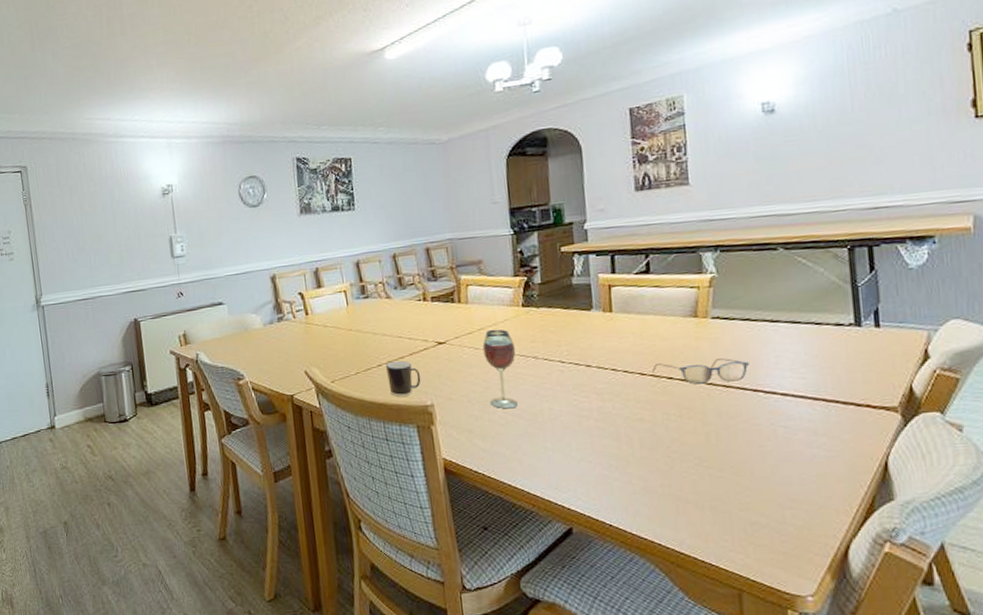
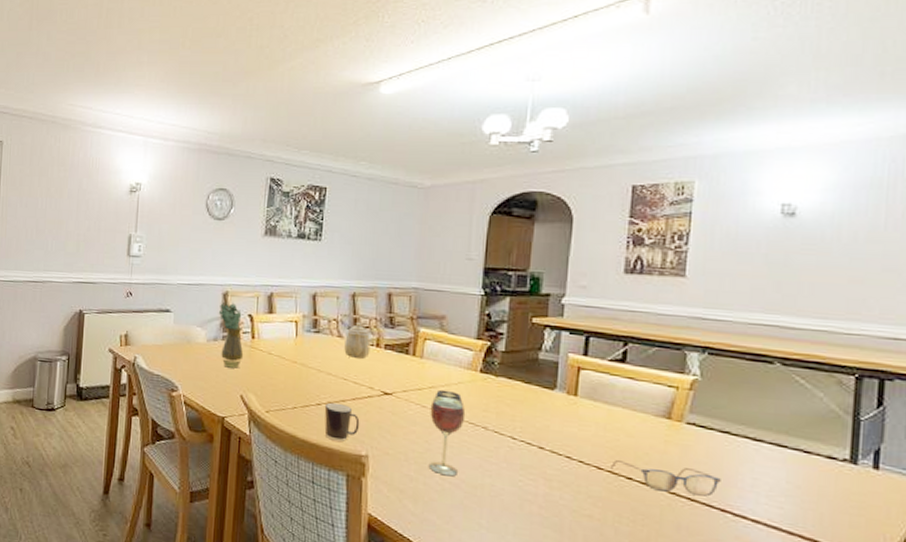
vase: none [269,283,301,347] -> present [218,300,244,368]
teapot: none [393,281,419,317] -> present [344,323,371,360]

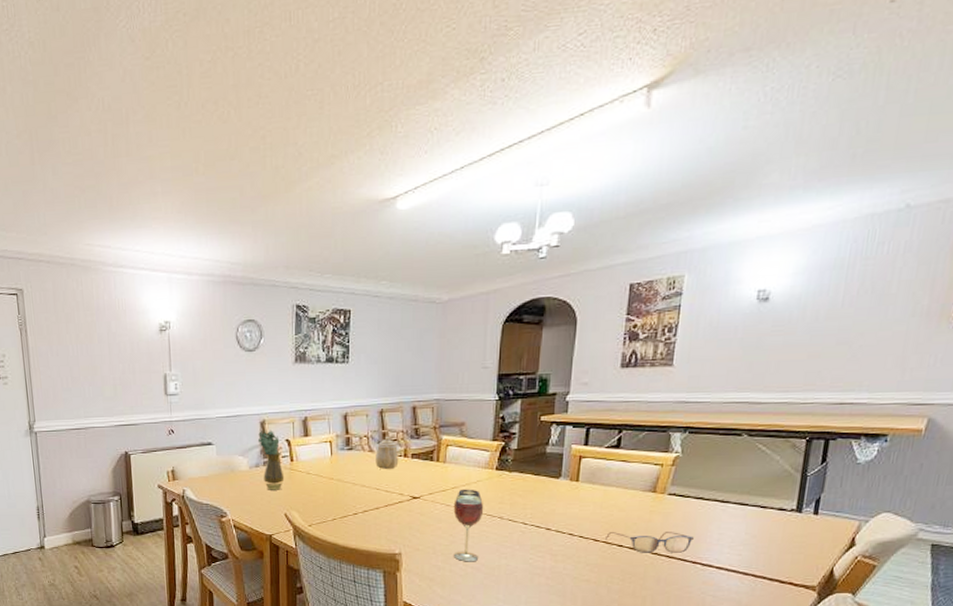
mug: present [324,402,360,442] -> none [360,511,393,544]

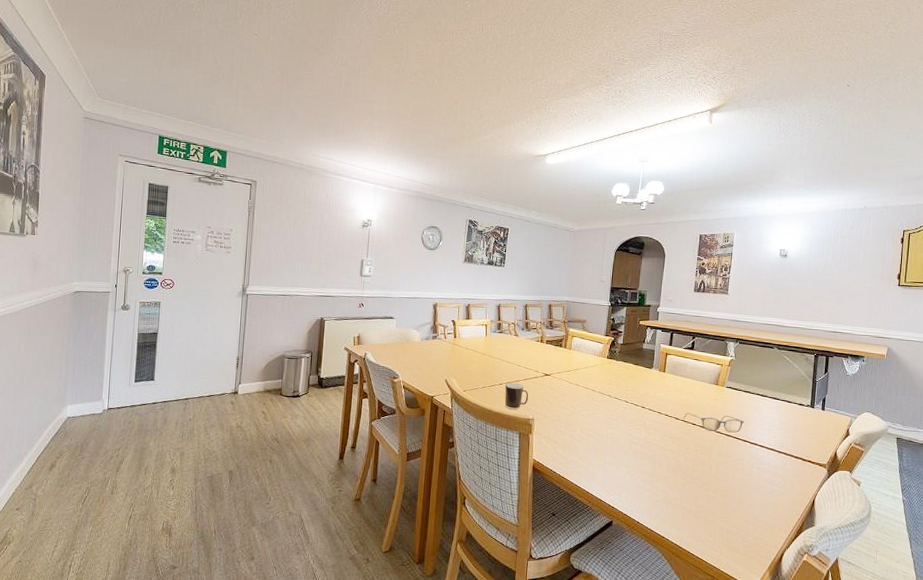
vase: present [257,428,285,490] -> none [429,309,448,360]
mug: none [360,511,393,544] -> present [504,382,529,410]
teapot: present [376,437,399,470] -> none [519,325,537,352]
wineglass: present [453,489,484,562] -> none [573,371,598,430]

